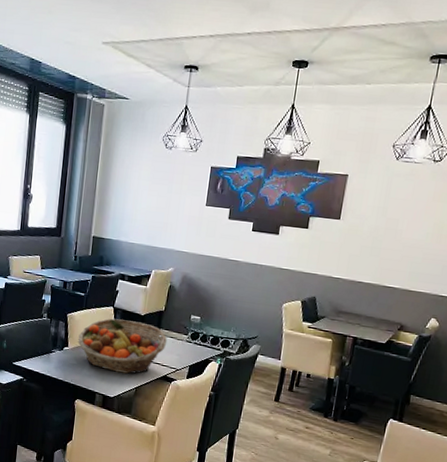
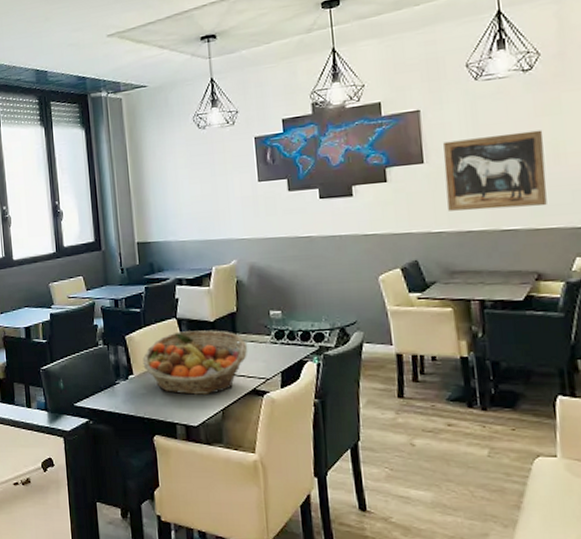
wall art: none [349,205,435,274] -> present [443,130,547,211]

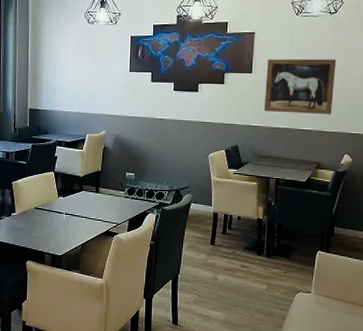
fruit basket: present [142,330,248,395] -> none [24,182,107,232]

